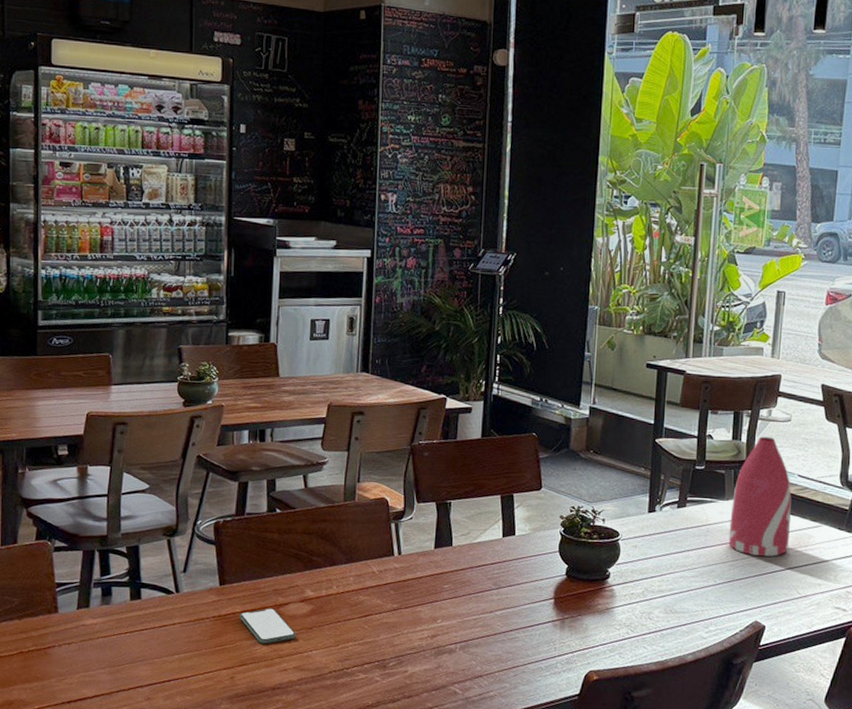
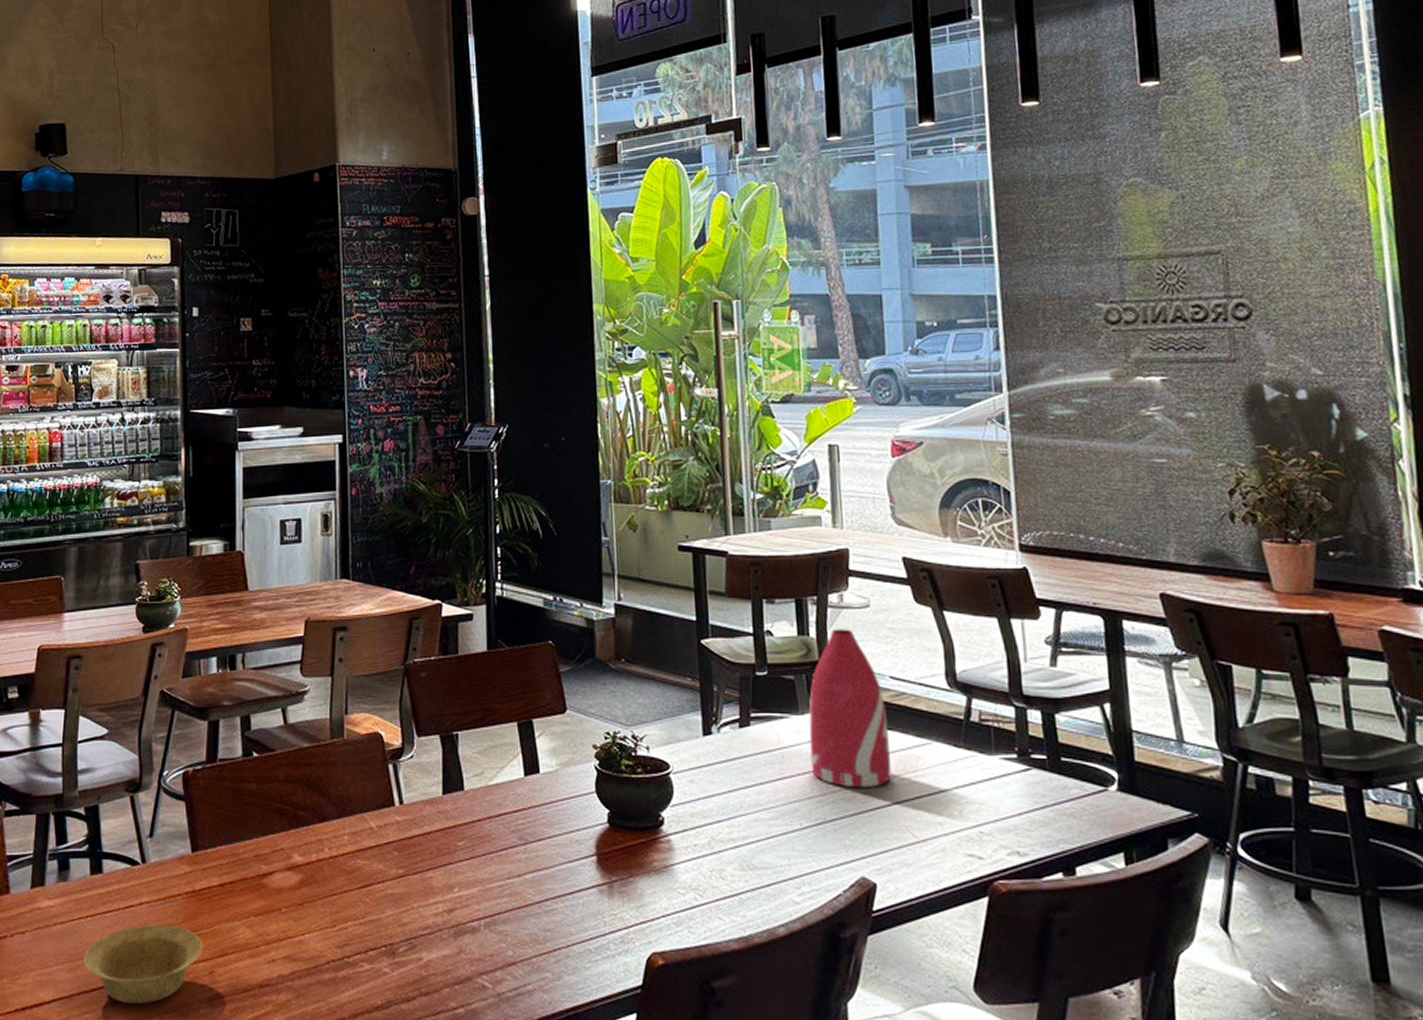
bowl: none [122,640,226,700] -> present [83,924,203,1004]
smartphone: present [239,608,297,644] -> none [216,879,285,927]

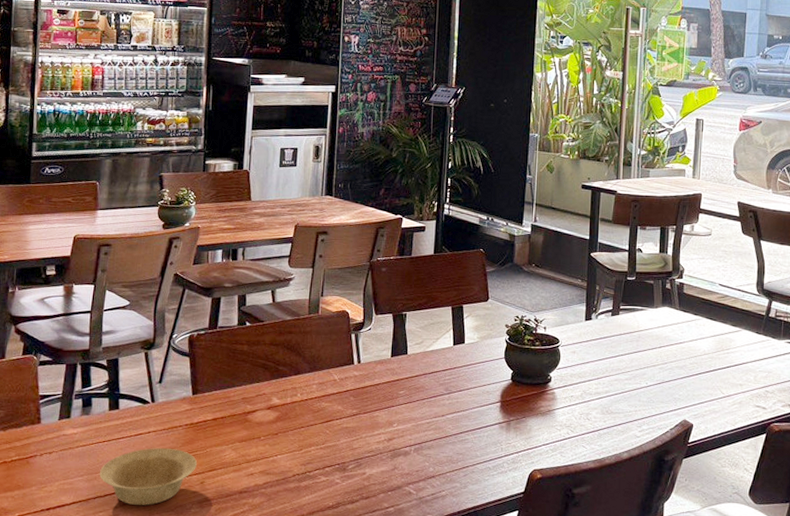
bottle: present [808,628,892,789] -> none [658,249,714,360]

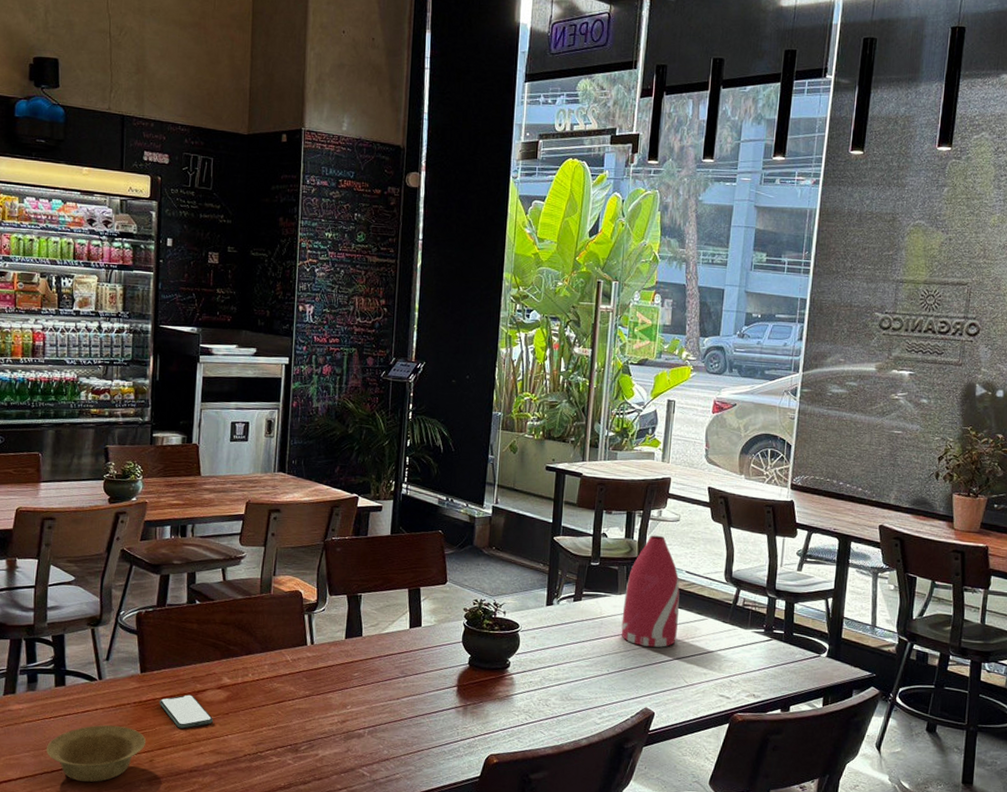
smartphone: none [210,415,264,450] -> present [159,694,214,729]
bottle: none [658,249,714,360] -> present [621,535,680,648]

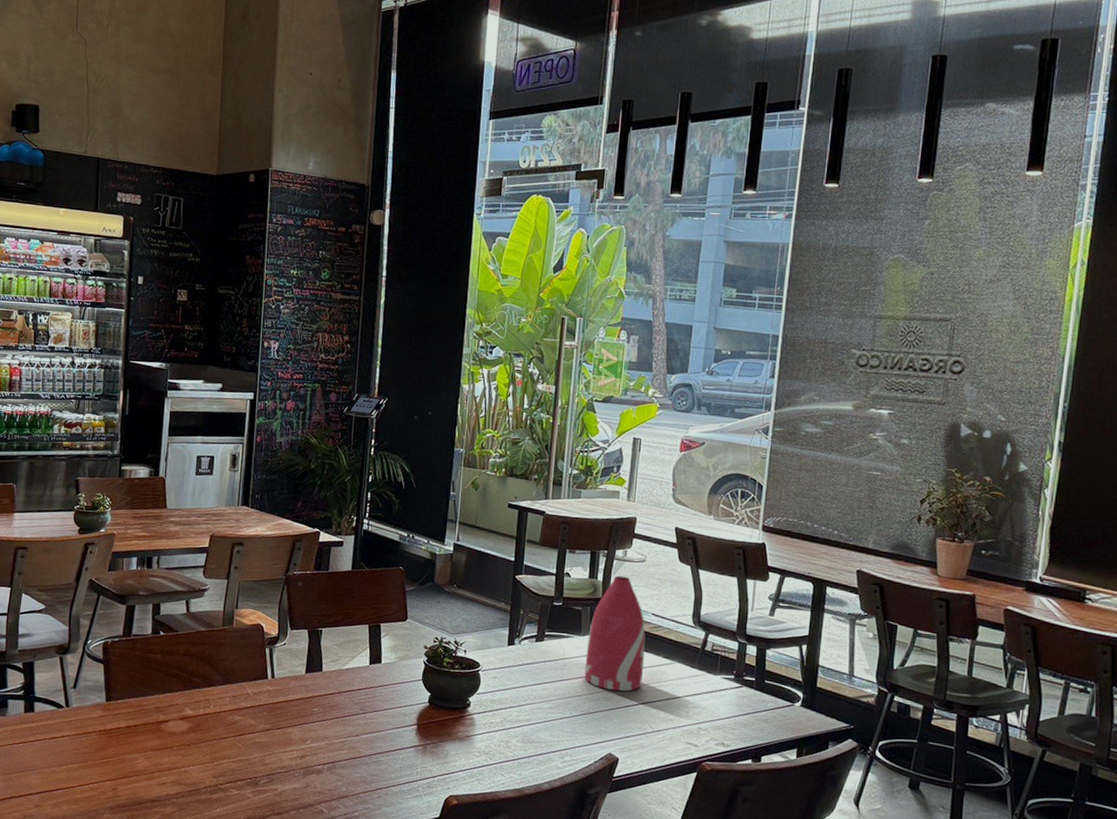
bowl: present [46,725,146,782] -> none [14,752,110,808]
smartphone: present [159,694,214,729] -> none [123,724,176,758]

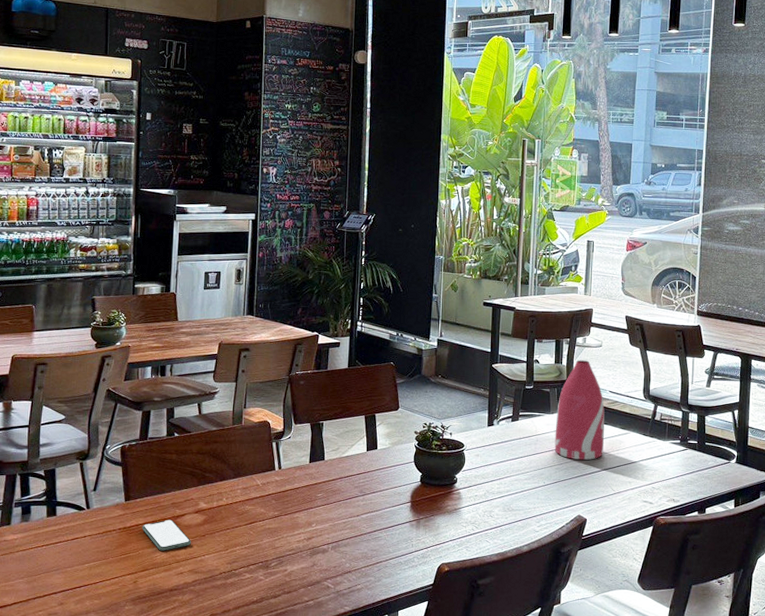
smartphone: none [123,724,176,758] -> present [142,519,192,551]

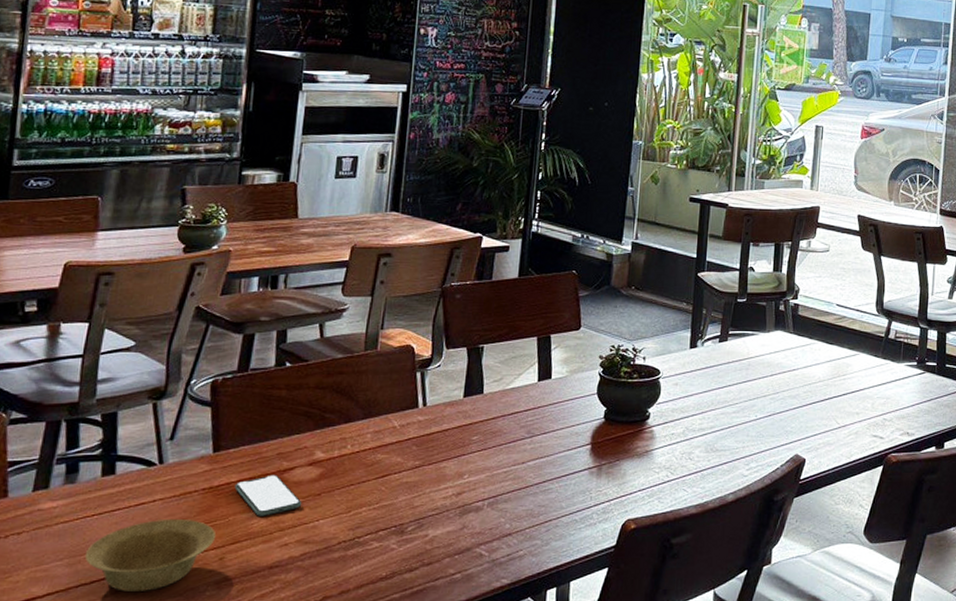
bowl: none [38,550,130,604] -> present [84,518,215,592]
bottle: present [554,360,605,461] -> none [769,267,831,388]

